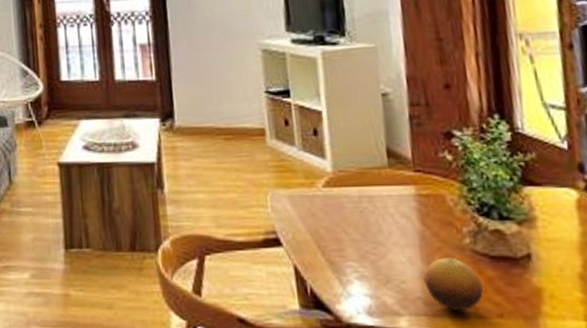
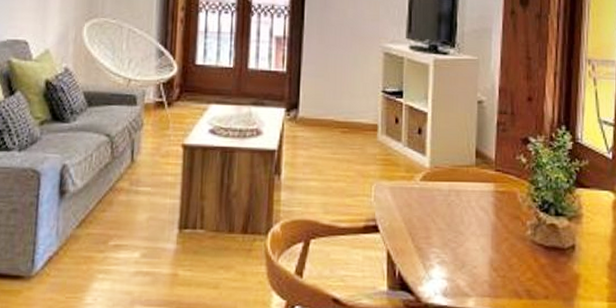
fruit: present [422,257,484,312] -> none [491,246,537,294]

